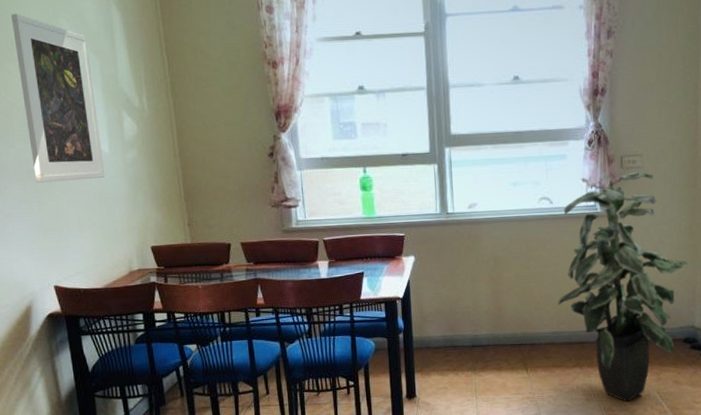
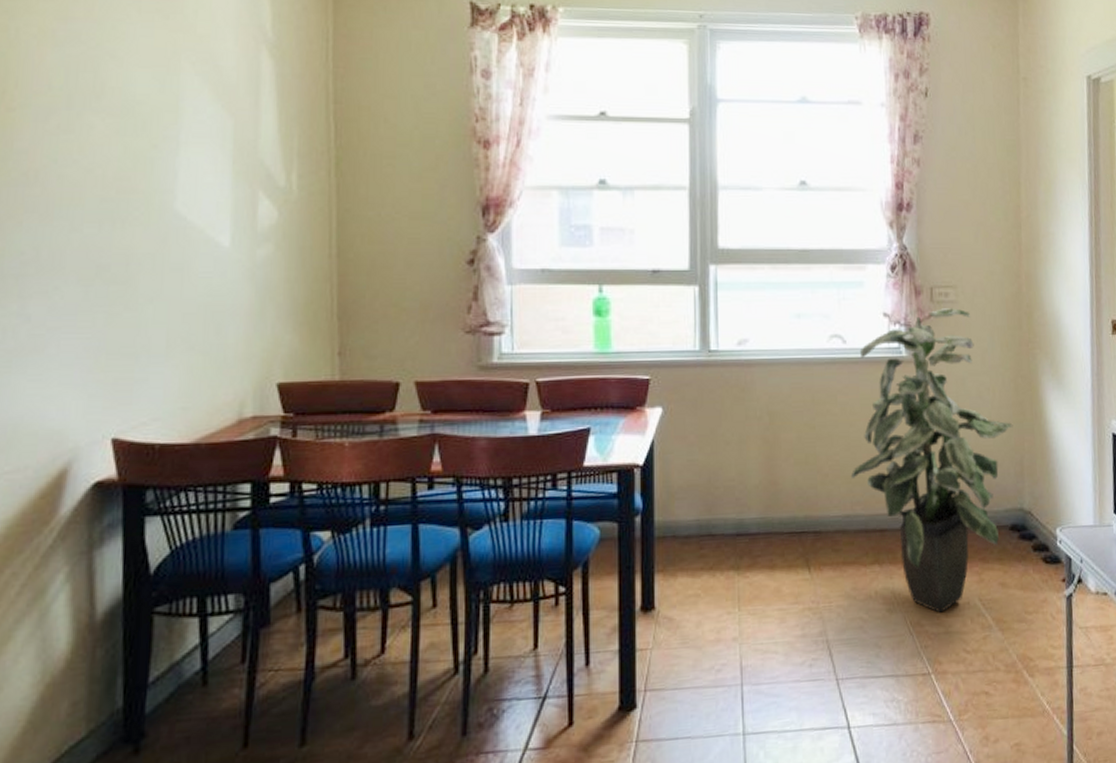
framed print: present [10,14,104,183] -> none [106,49,220,284]

